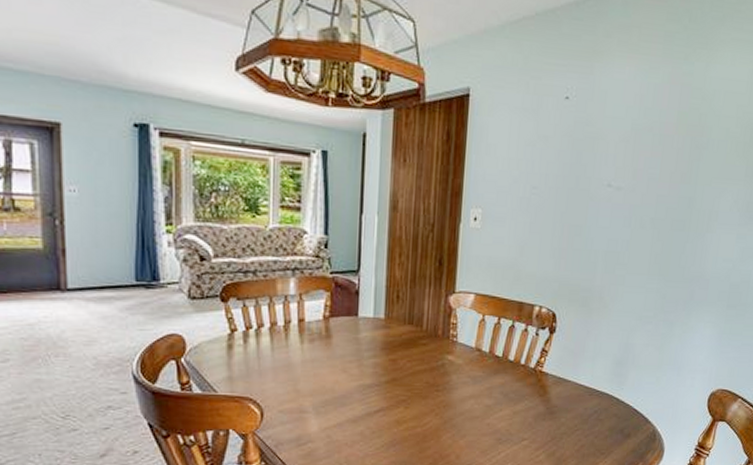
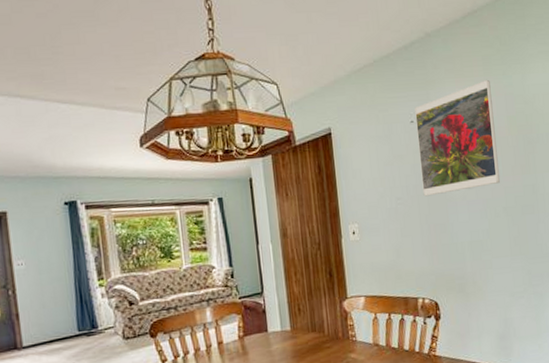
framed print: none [563,61,668,191] -> present [414,79,500,197]

